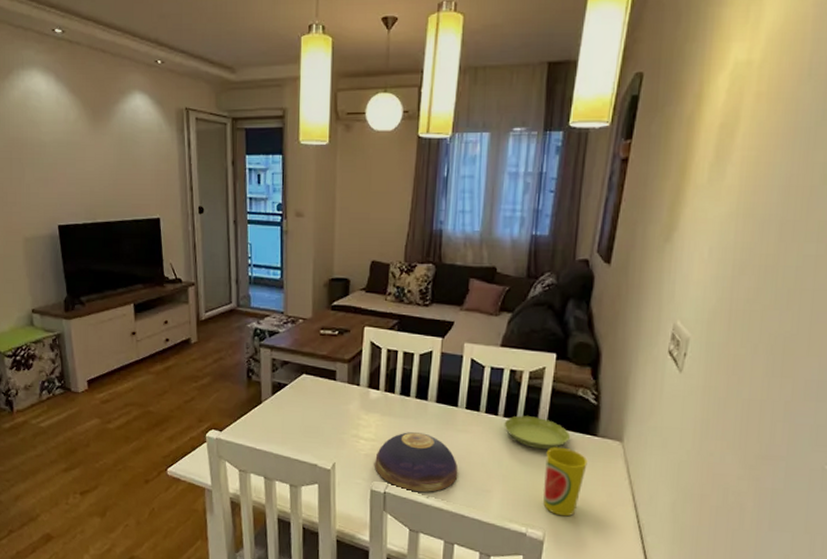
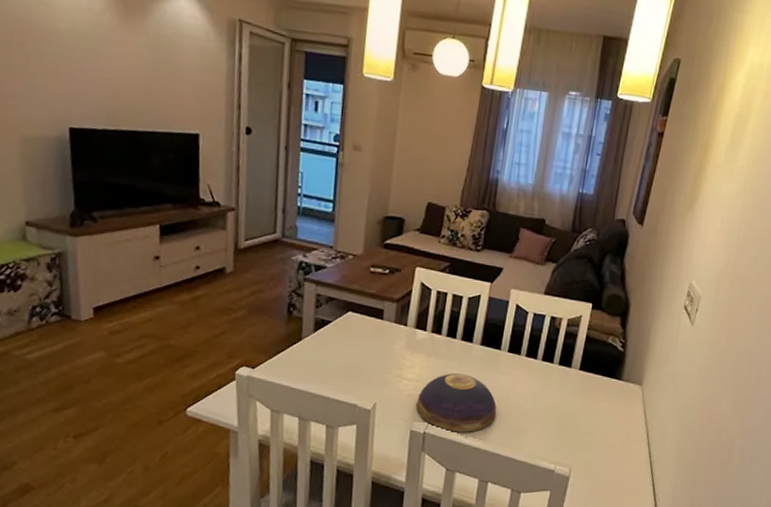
saucer: present [504,415,571,450] -> none [541,360,599,392]
cup: present [543,447,588,517] -> none [571,389,612,454]

